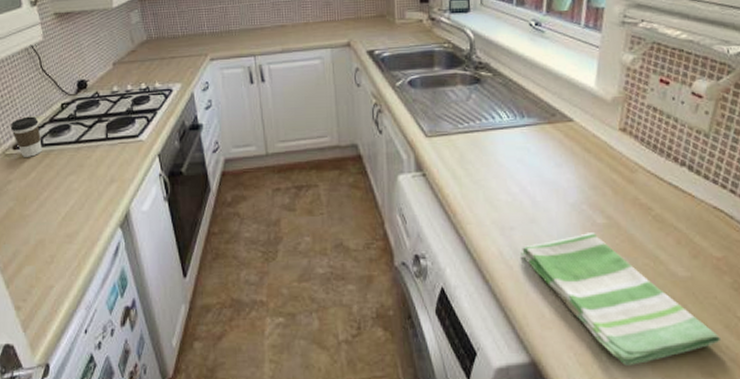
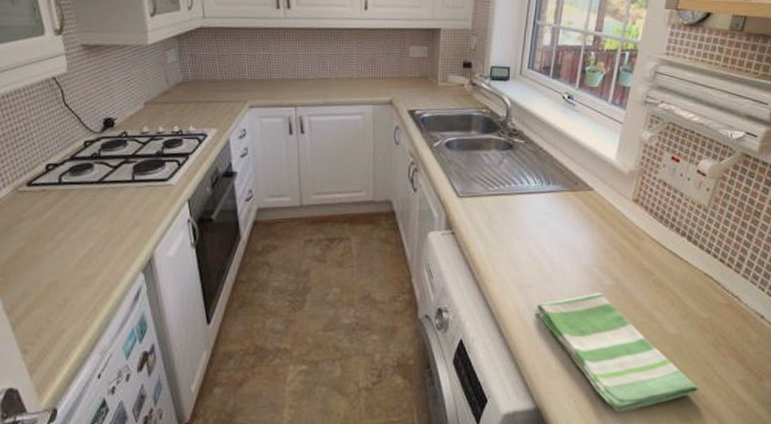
coffee cup: present [10,116,42,157] -> none [24,152,60,195]

